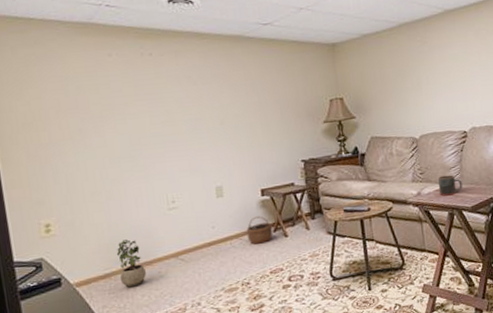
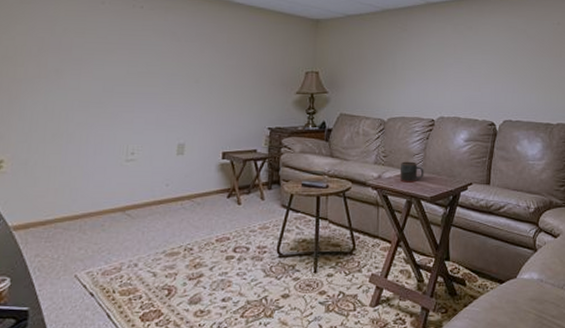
potted plant: present [116,239,147,288] -> none [61,186,90,238]
wicker basket: present [246,216,273,245] -> none [199,179,227,208]

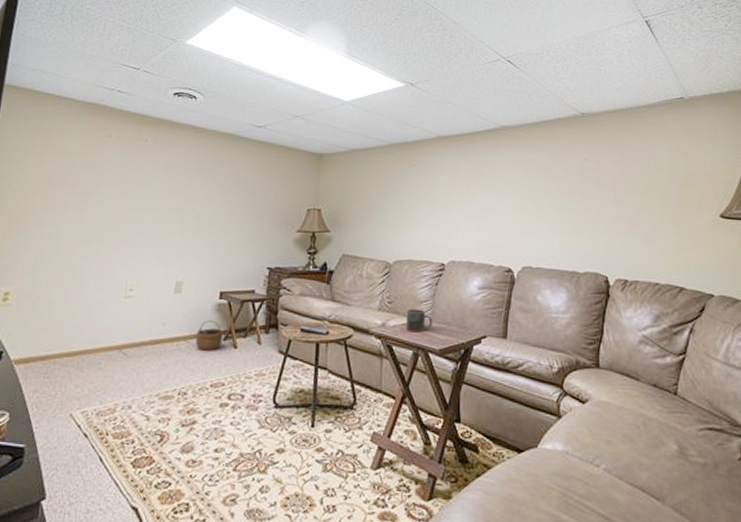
wicker basket: none [199,179,227,208] -> present [195,320,224,351]

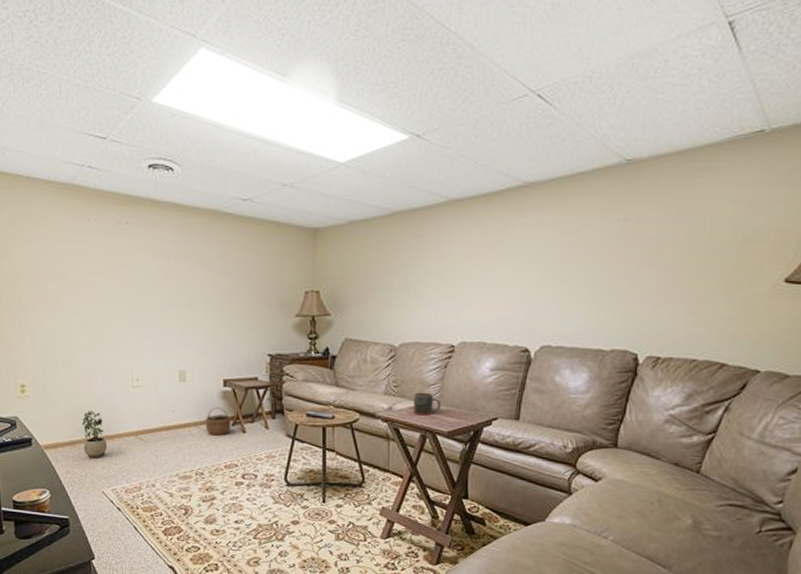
potted plant: none [59,322,87,375] -> present [81,411,108,458]

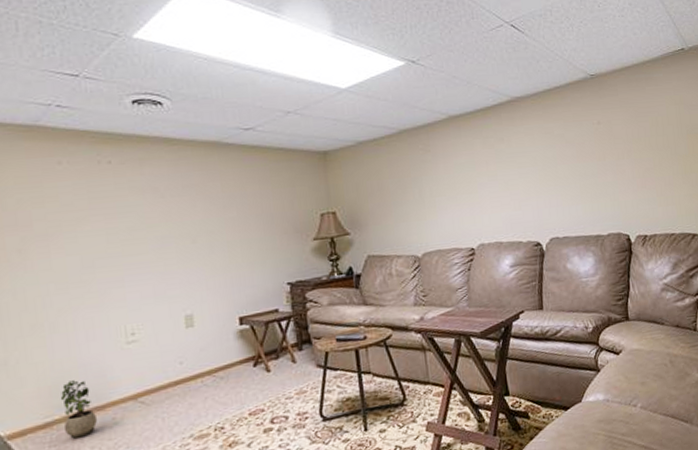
wicker basket: present [205,407,232,436] -> none [221,348,253,382]
mug: present [412,392,441,416] -> none [442,297,470,321]

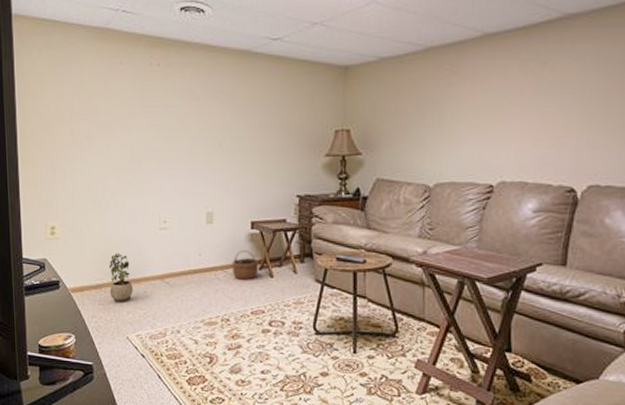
wicker basket: none [221,348,253,382] -> present [232,250,259,280]

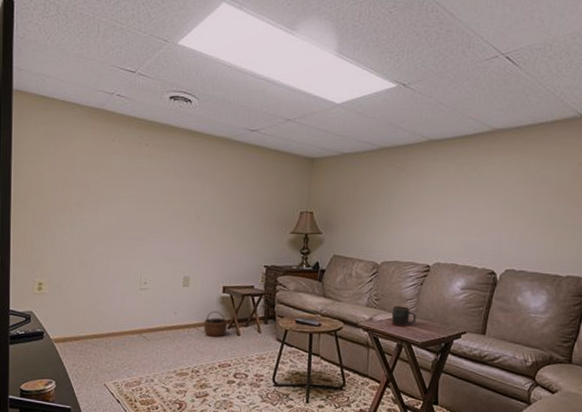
potted plant: present [108,253,134,302] -> none [91,309,113,353]
mug: none [449,235,480,261] -> present [391,305,416,327]

